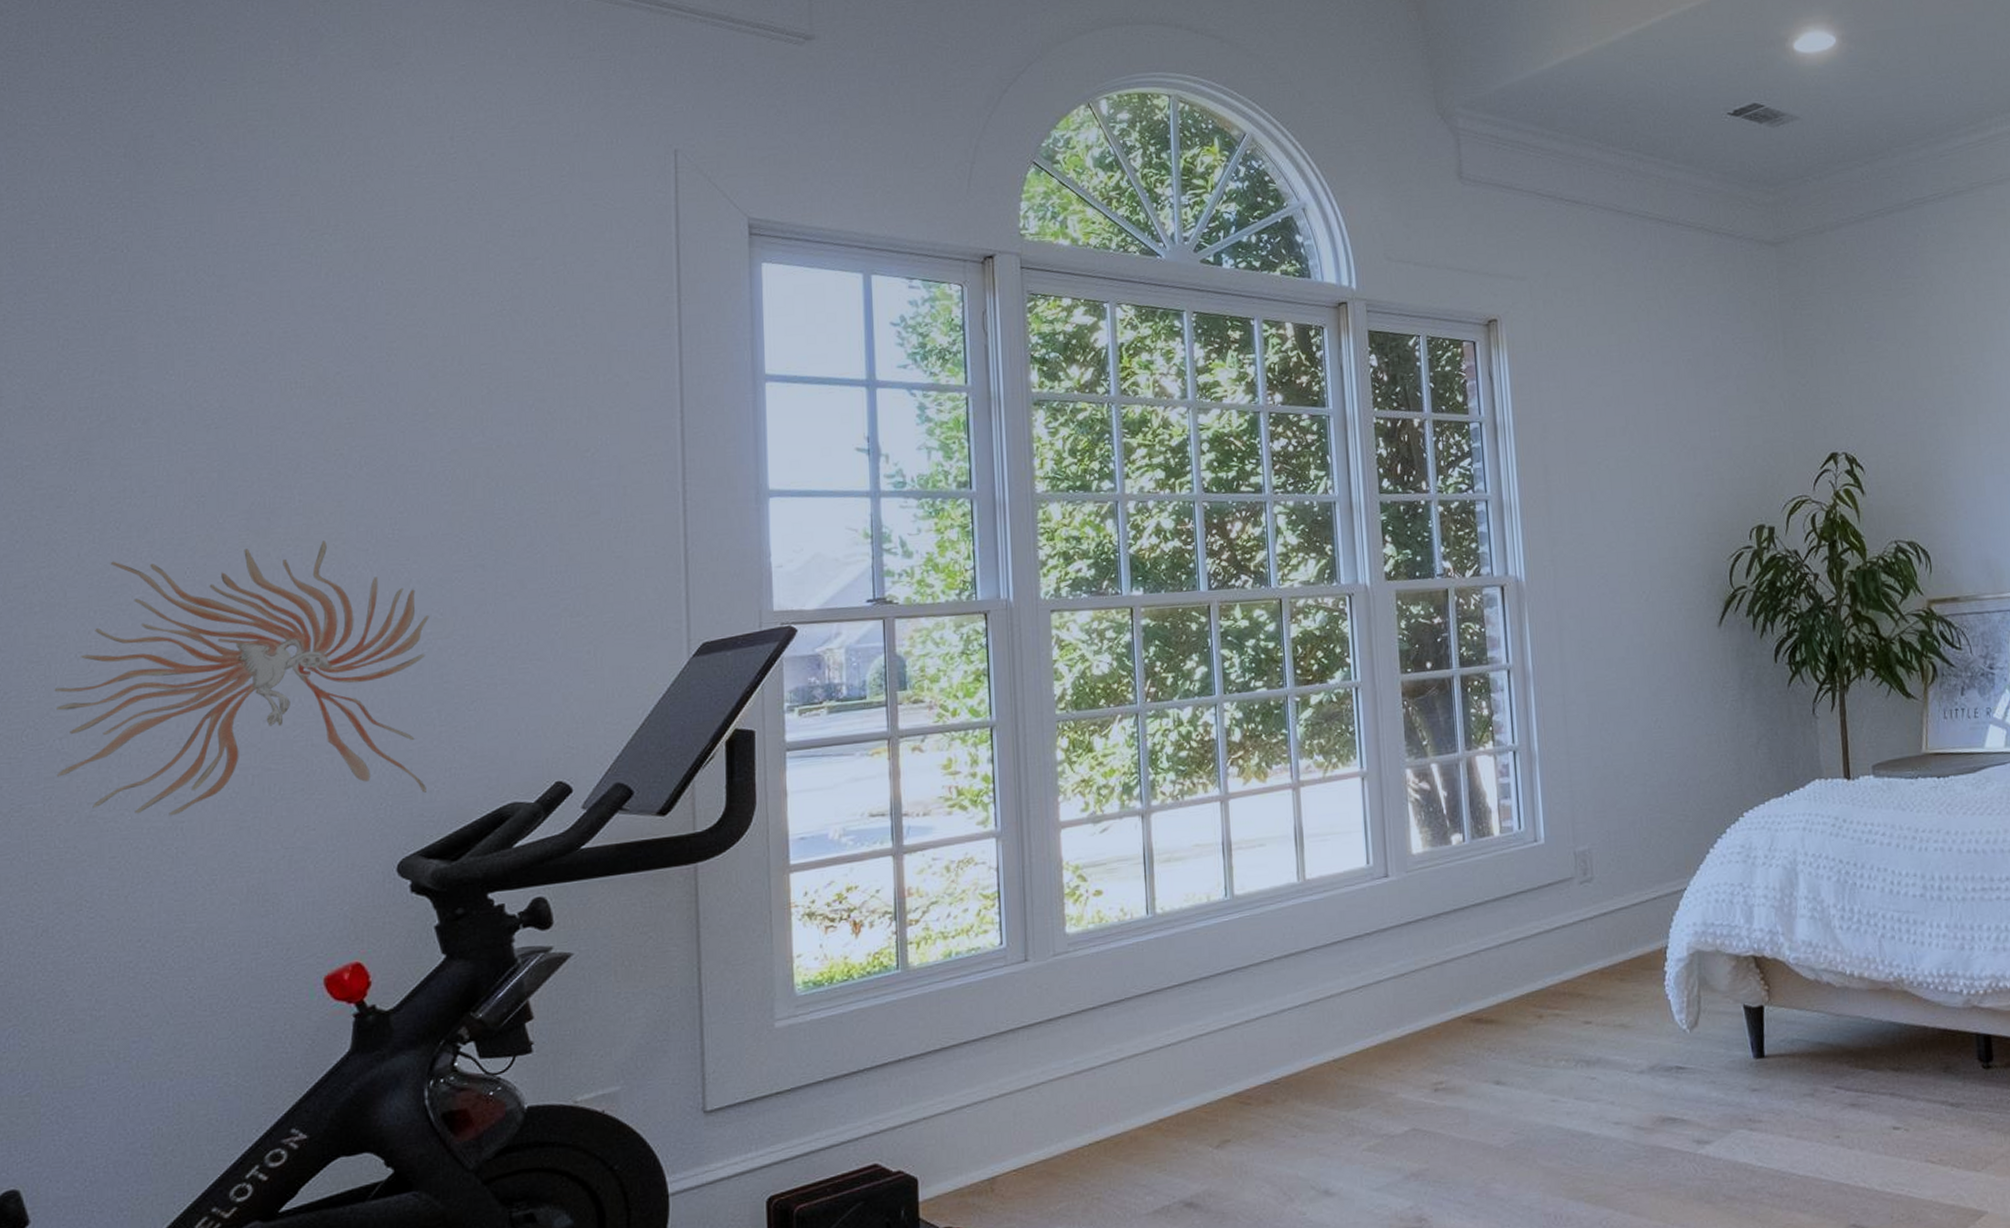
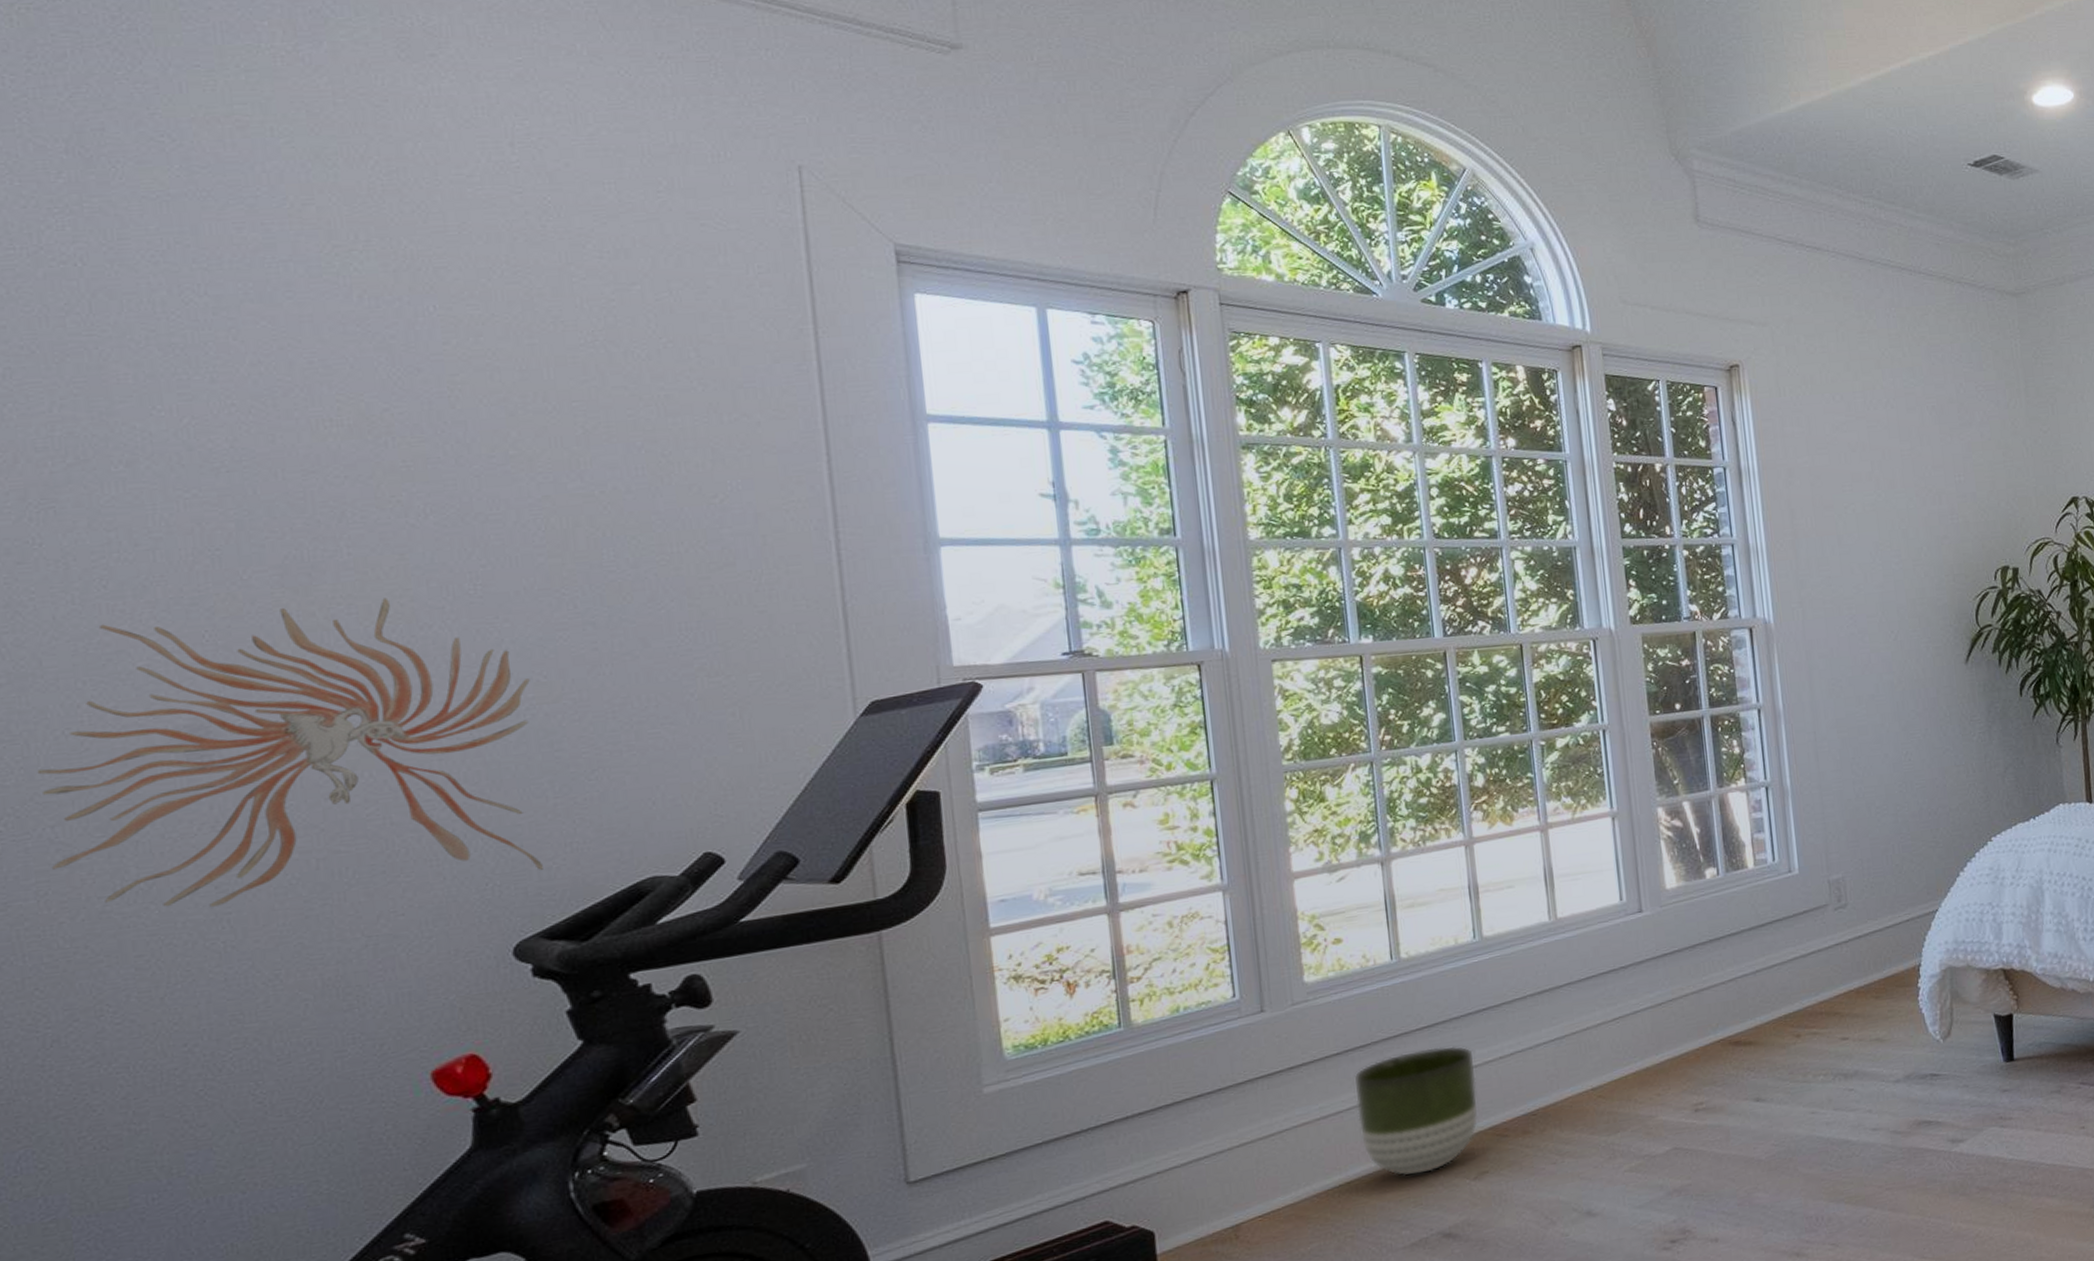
planter: none [1107,1007,1223,1139] -> present [1354,1046,1479,1176]

